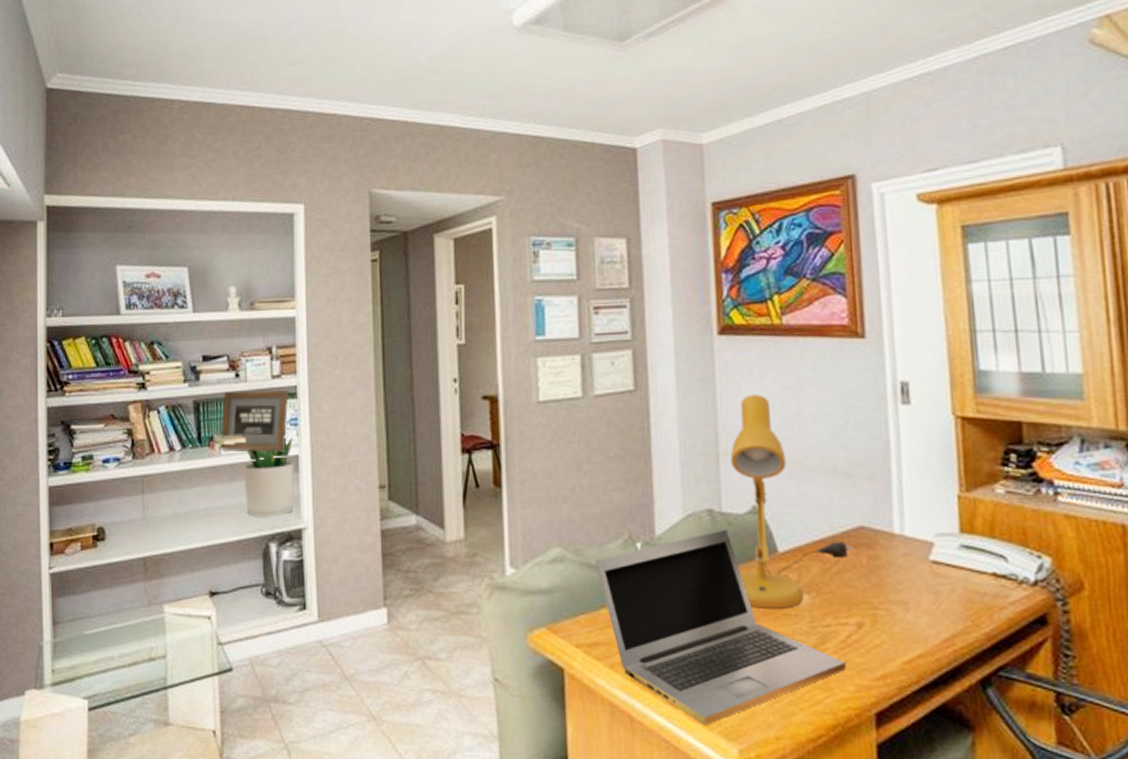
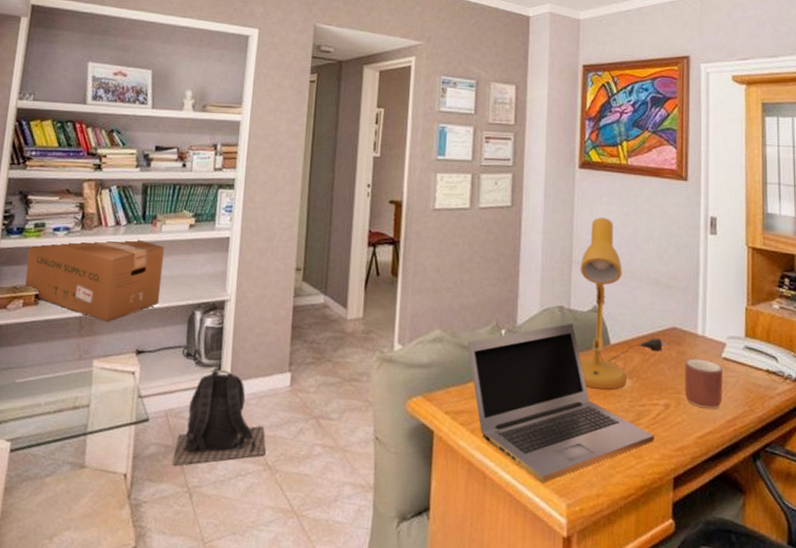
box: none [79,465,228,563] -> present [25,239,165,323]
picture frame: present [220,390,289,452] -> none [161,178,227,233]
planter: present [245,421,295,517] -> none [178,208,228,289]
backpack: none [264,609,367,720] -> present [172,370,266,466]
mug: none [879,564,935,626] -> present [684,358,723,409]

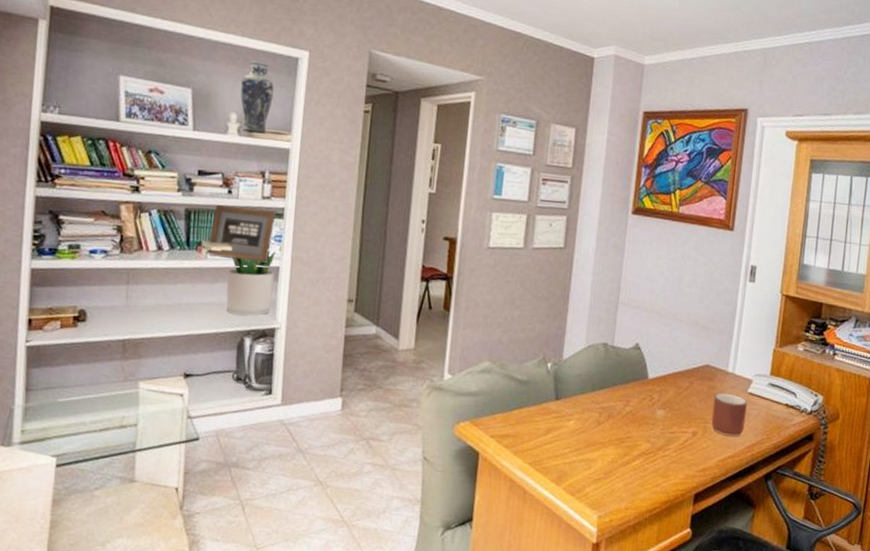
box: present [25,239,165,323] -> none [61,265,211,347]
picture frame: none [161,178,227,233] -> present [206,204,276,263]
backpack: present [172,370,266,466] -> none [224,394,317,481]
planter: none [178,208,228,289] -> present [226,237,277,316]
vase: none [195,41,227,108] -> present [240,60,274,134]
laptop: present [467,323,654,483] -> none [514,358,681,498]
desk lamp: present [580,217,667,390] -> none [619,262,700,419]

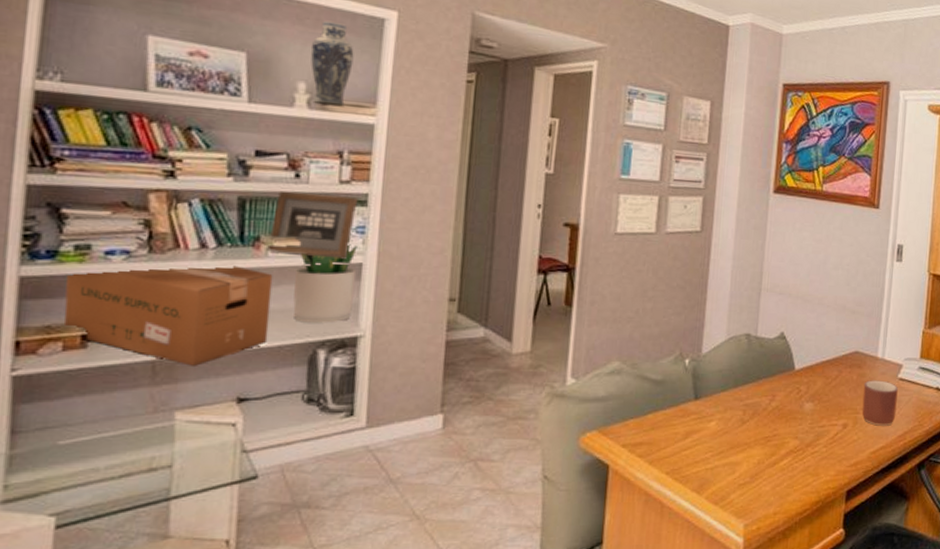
box: none [61,265,211,347] -> present [63,265,273,368]

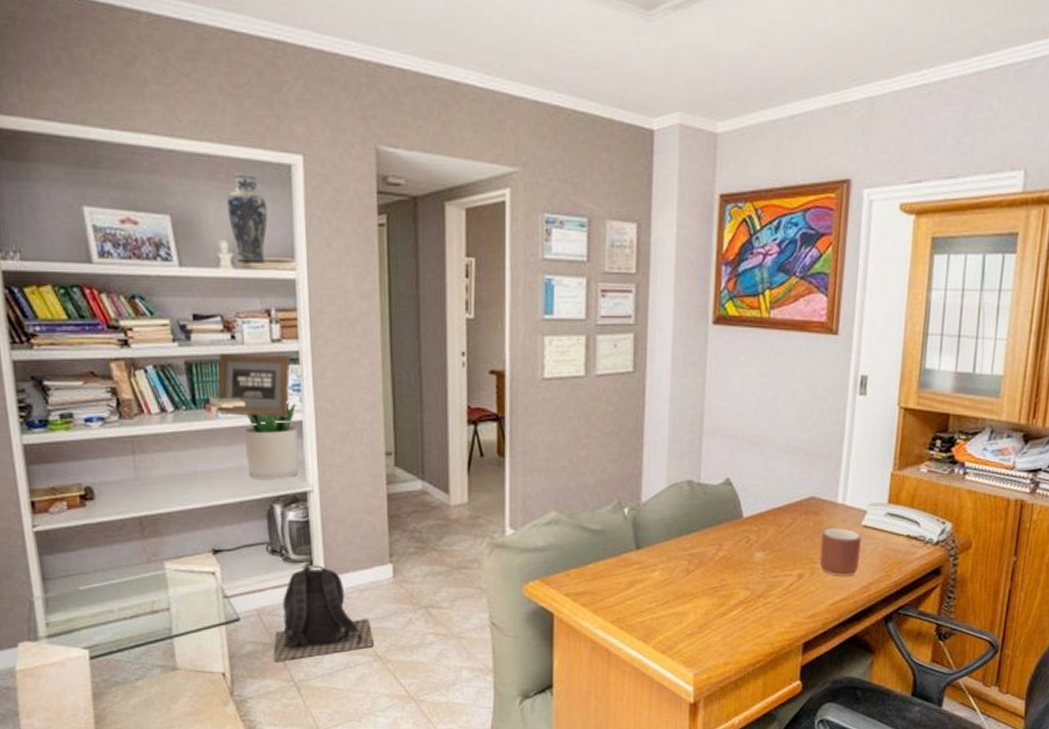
box: present [63,265,273,368] -> none [59,427,230,523]
backpack: none [291,416,413,525] -> present [273,565,374,662]

